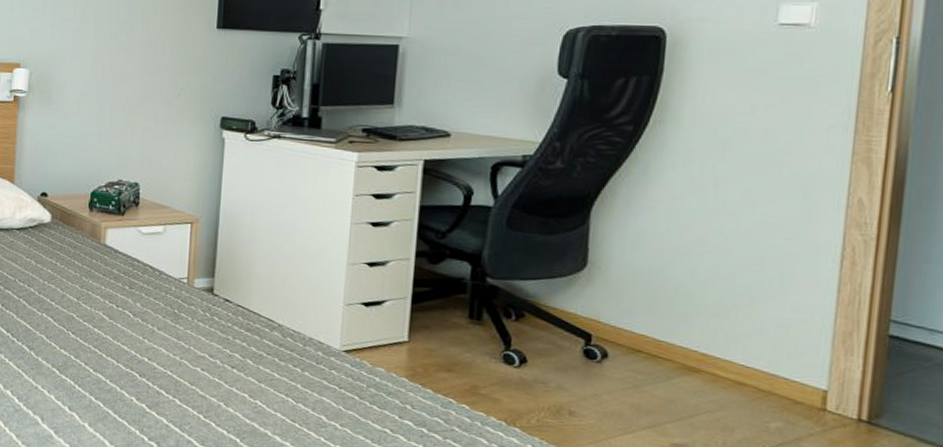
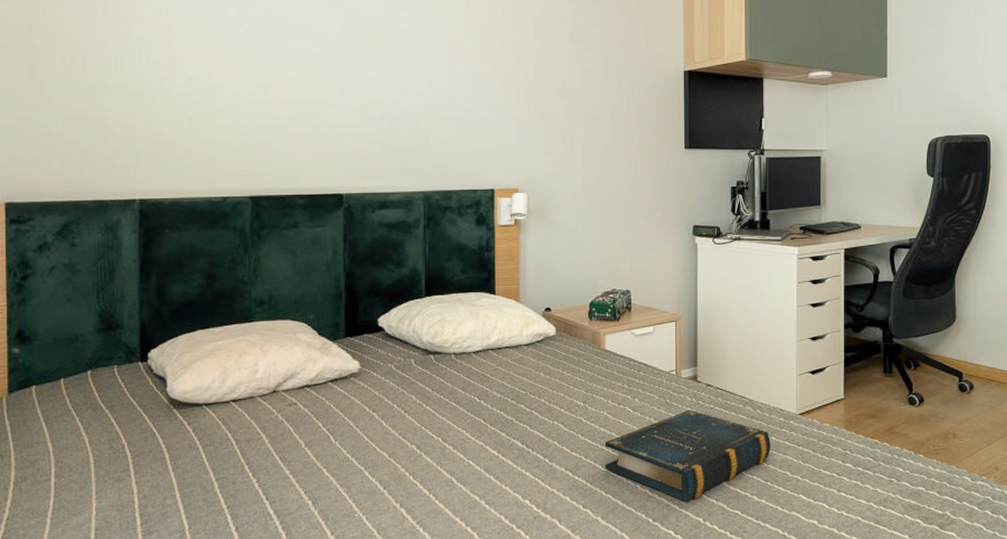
book: none [96,324,303,427] -> present [604,409,771,502]

